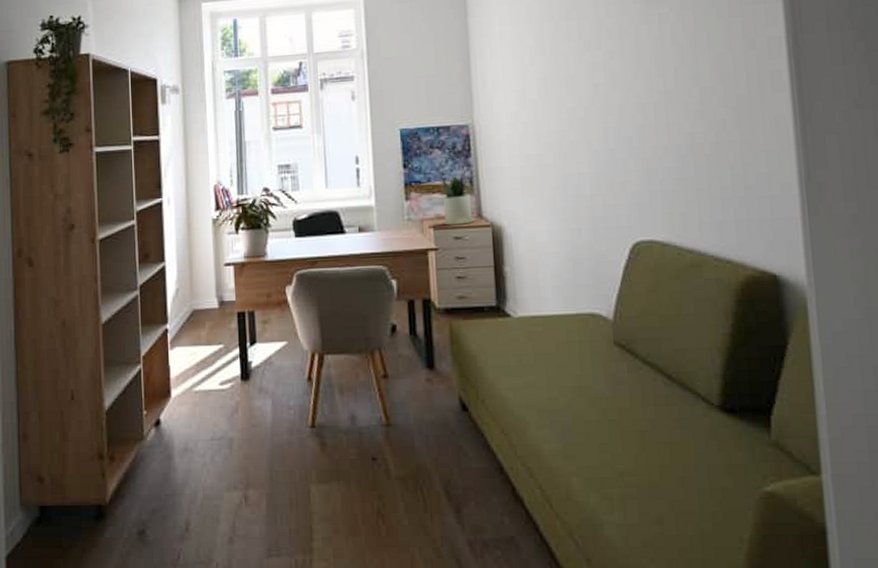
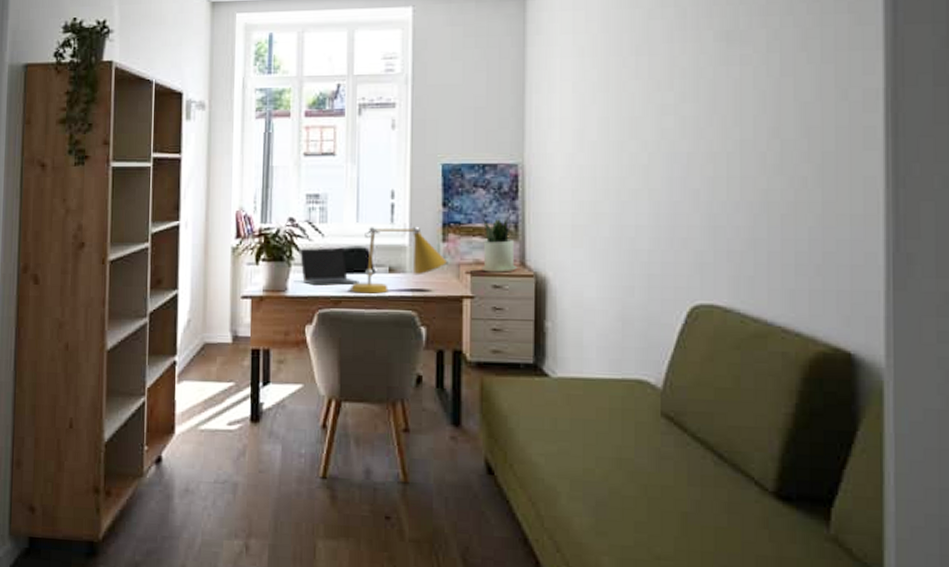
laptop: none [276,211,333,249] -> present [300,247,359,285]
table lamp: none [322,187,411,254] -> present [348,226,447,294]

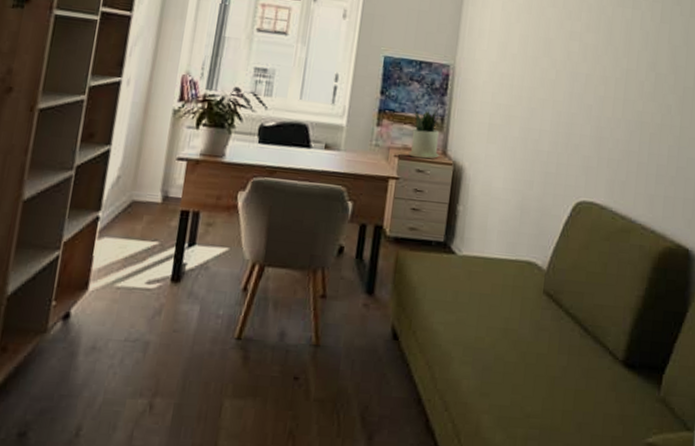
laptop: present [300,247,359,285] -> none [241,117,296,157]
table lamp: present [348,226,447,294] -> none [284,105,379,168]

